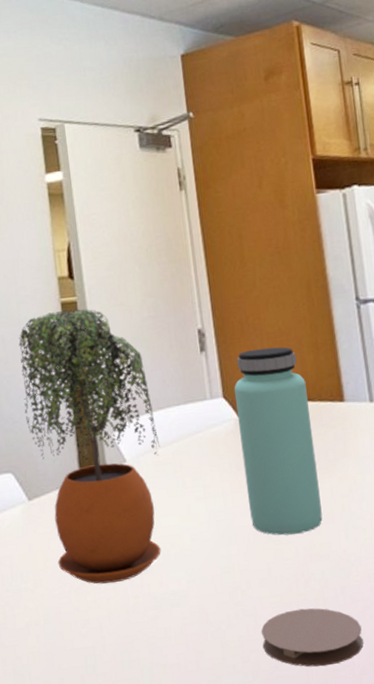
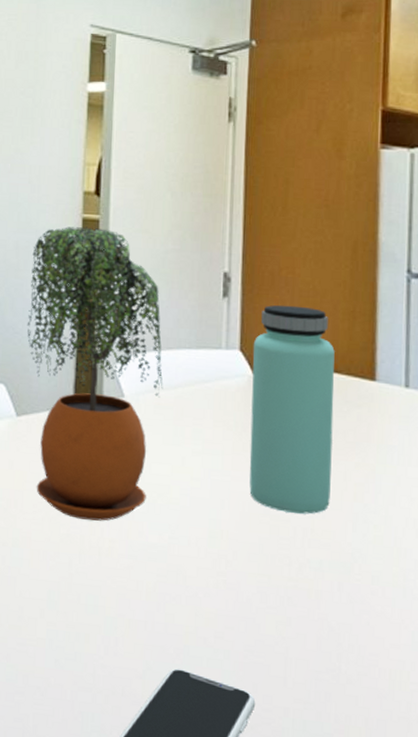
coaster: present [261,608,364,667] -> none [240,594,355,665]

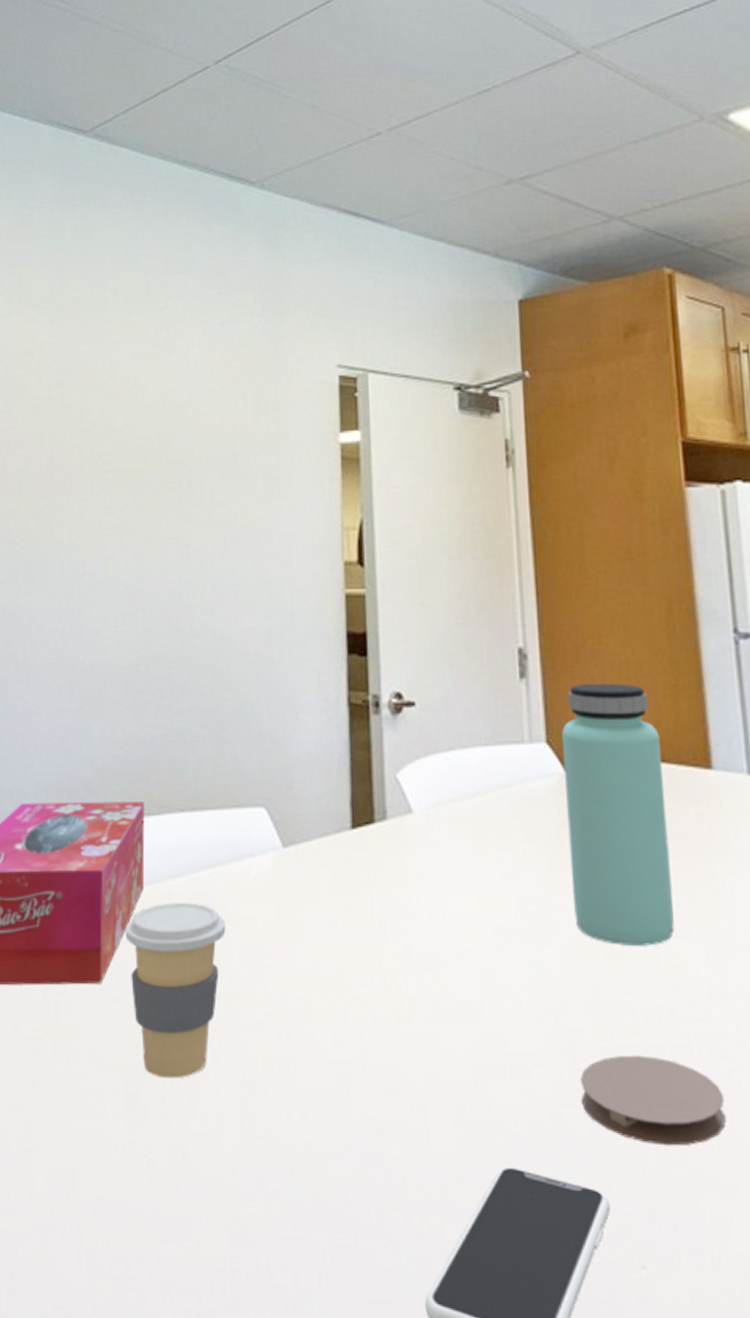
potted plant: present [27,226,163,521] -> none [288,604,459,976]
coaster: none [240,594,355,665] -> present [579,1055,726,1147]

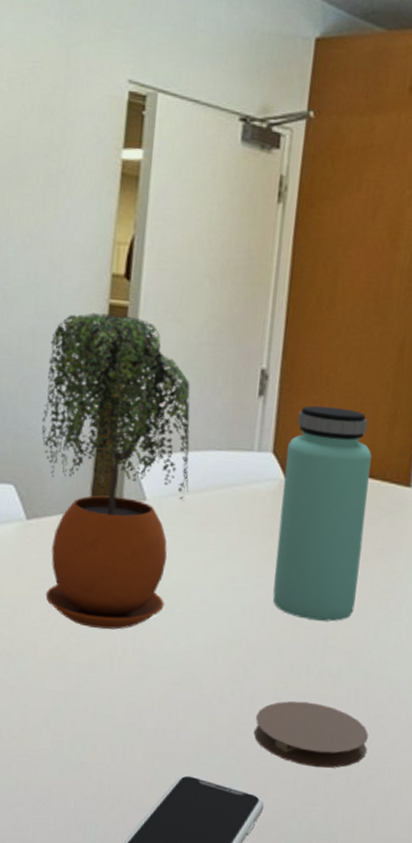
potted plant: none [288,604,459,976] -> present [41,313,190,630]

